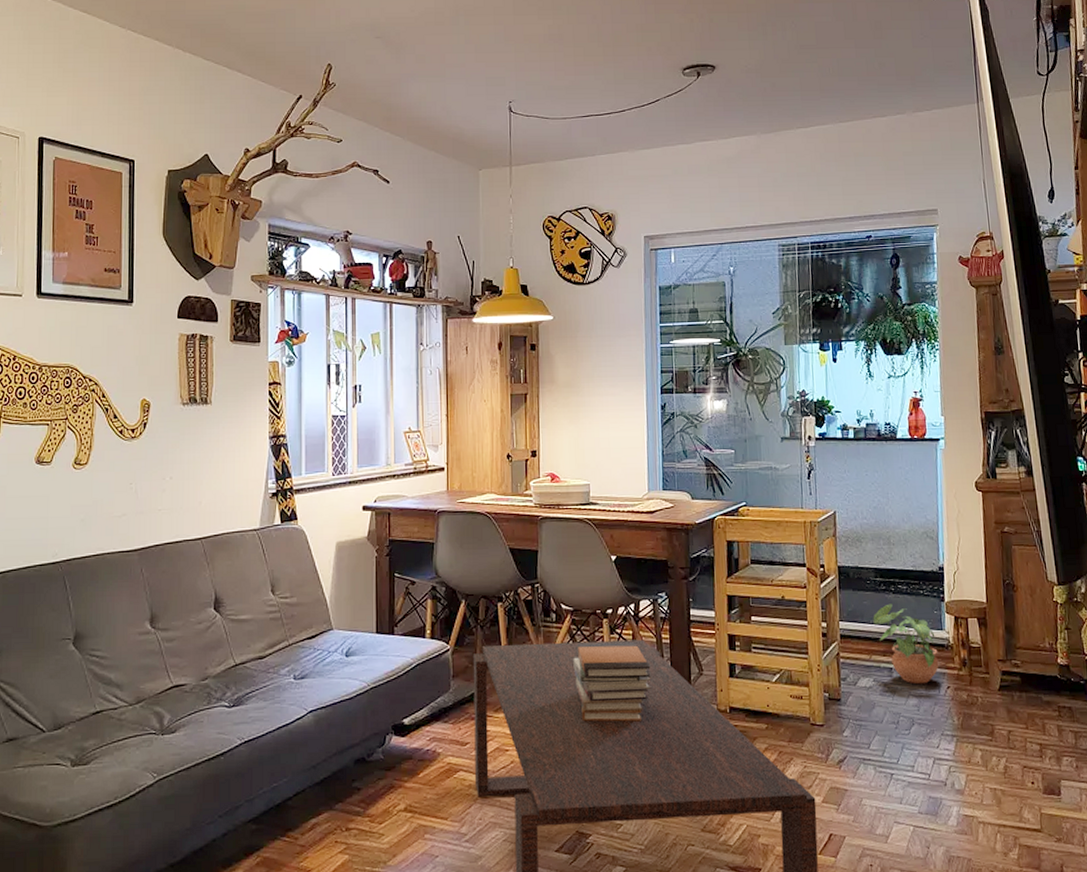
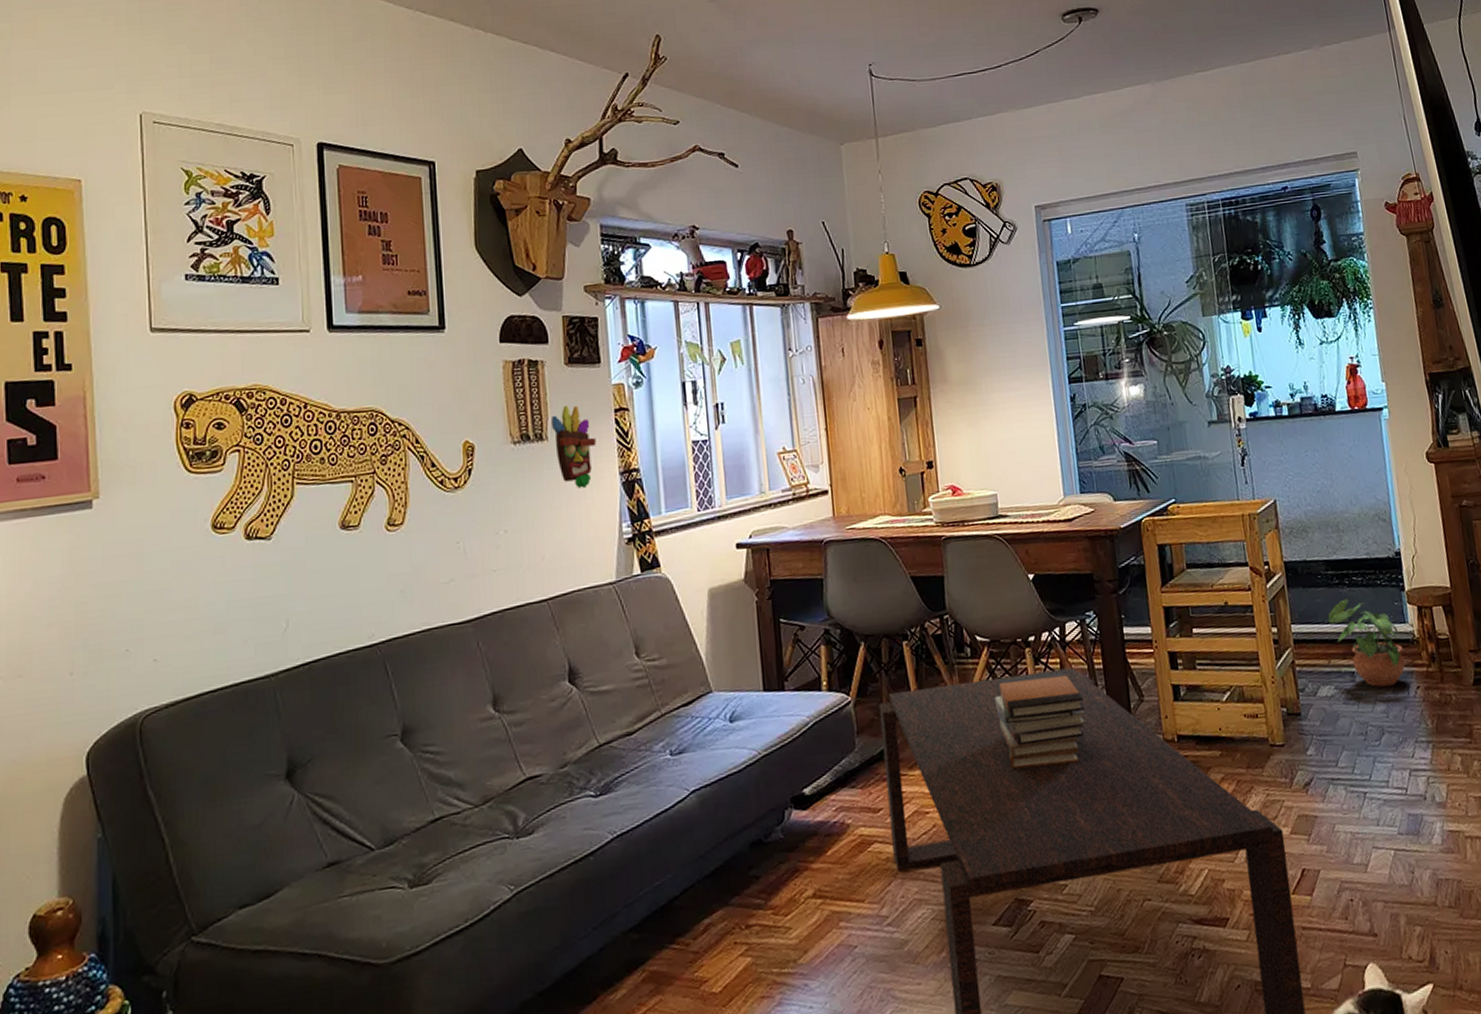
decorative mask: none [216,377,251,447] -> present [552,406,596,488]

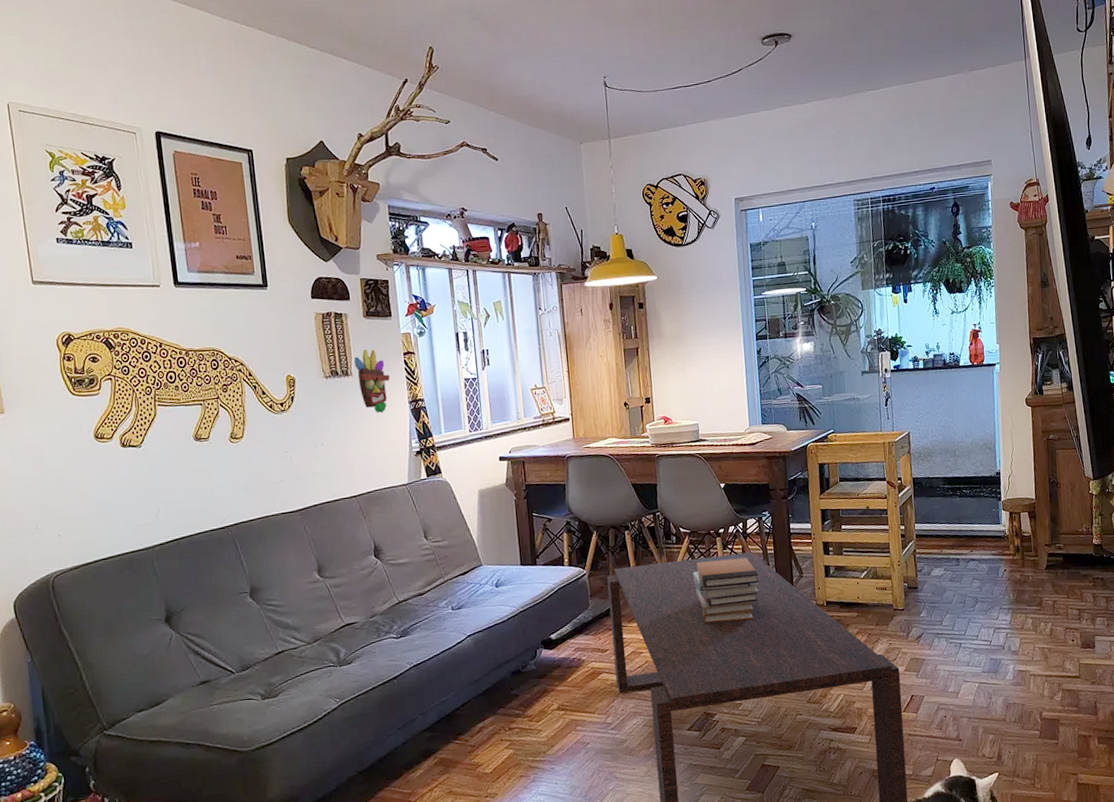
potted plant: present [1327,598,1406,688] -> none [942,506,998,570]

